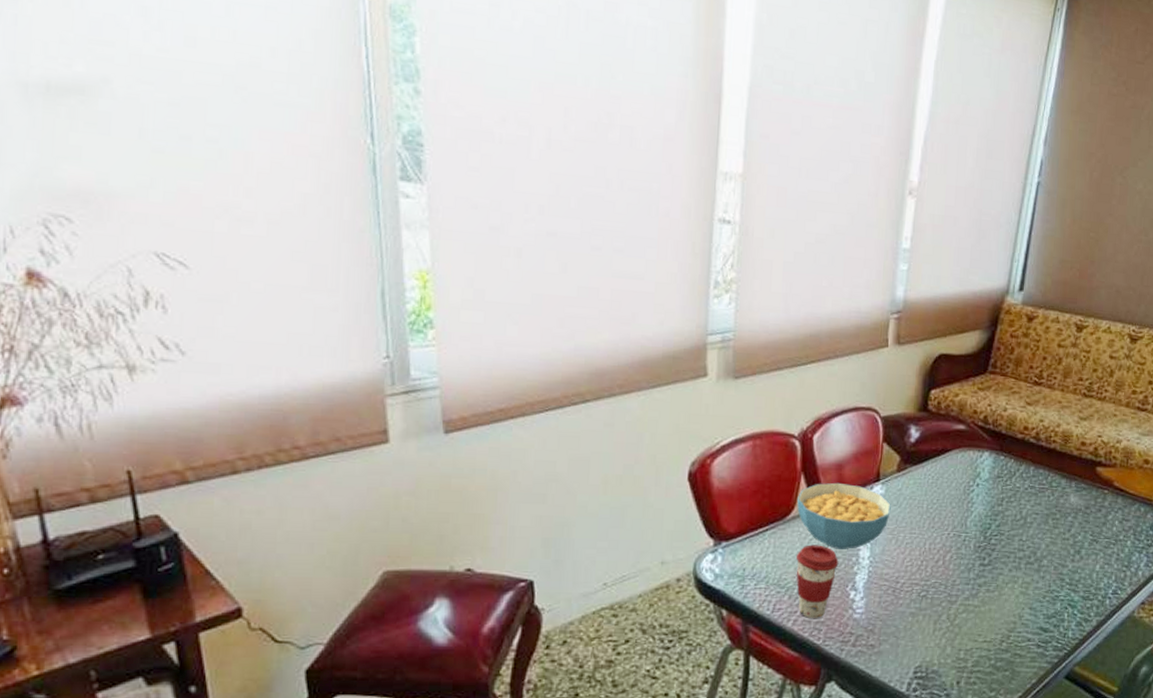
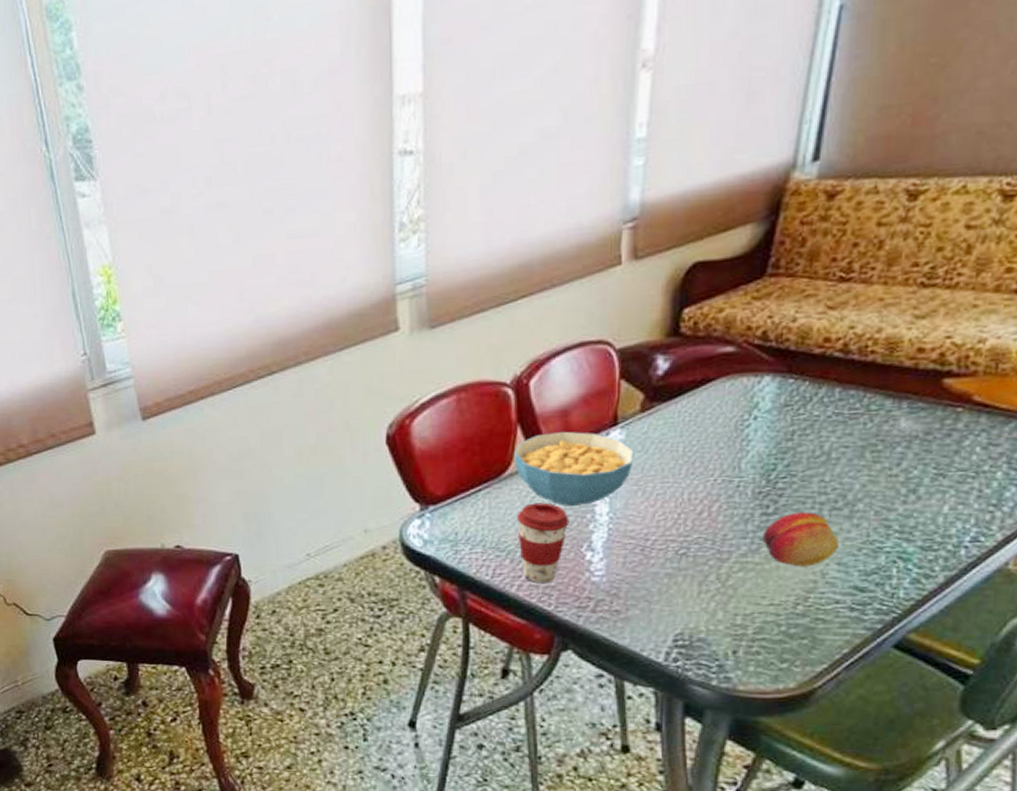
fruit: none [980,564,1031,610] -> present [763,512,840,567]

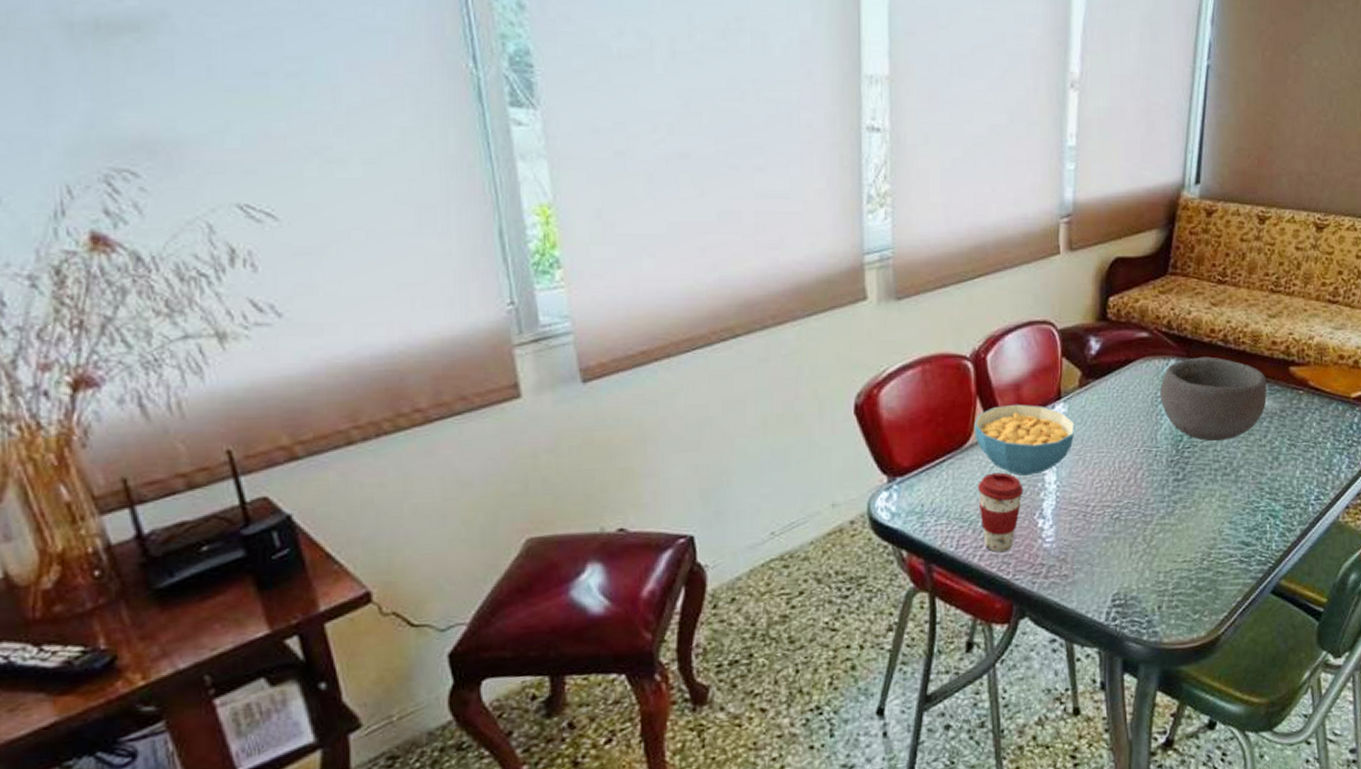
bowl: none [748,371,906,470] -> present [1160,356,1267,441]
fruit: present [763,512,840,567] -> none [1176,477,1230,526]

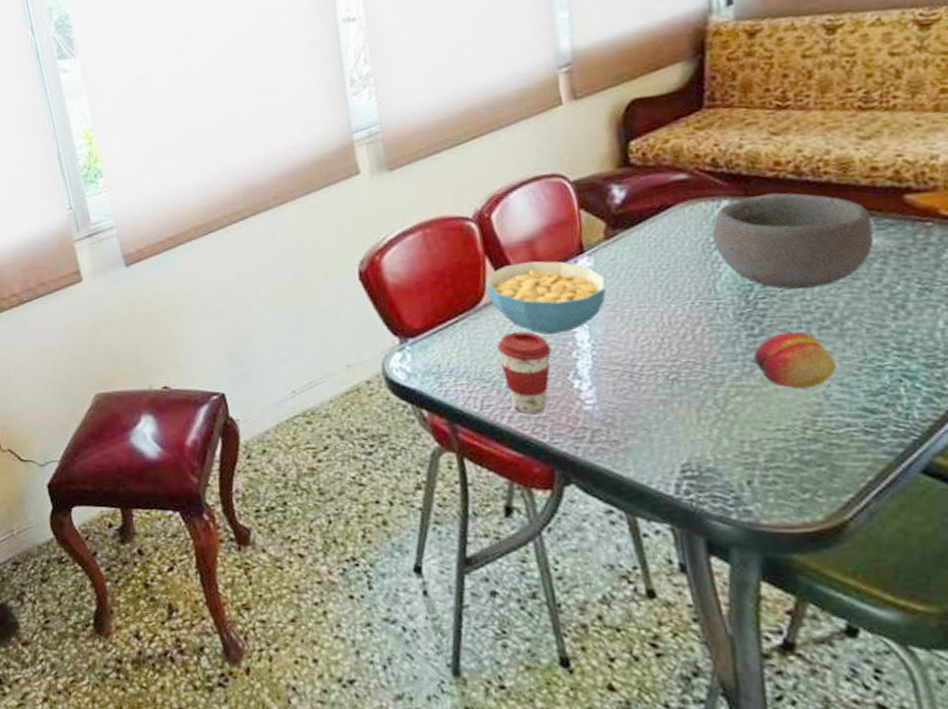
fruit: none [1176,477,1230,526] -> present [753,332,837,389]

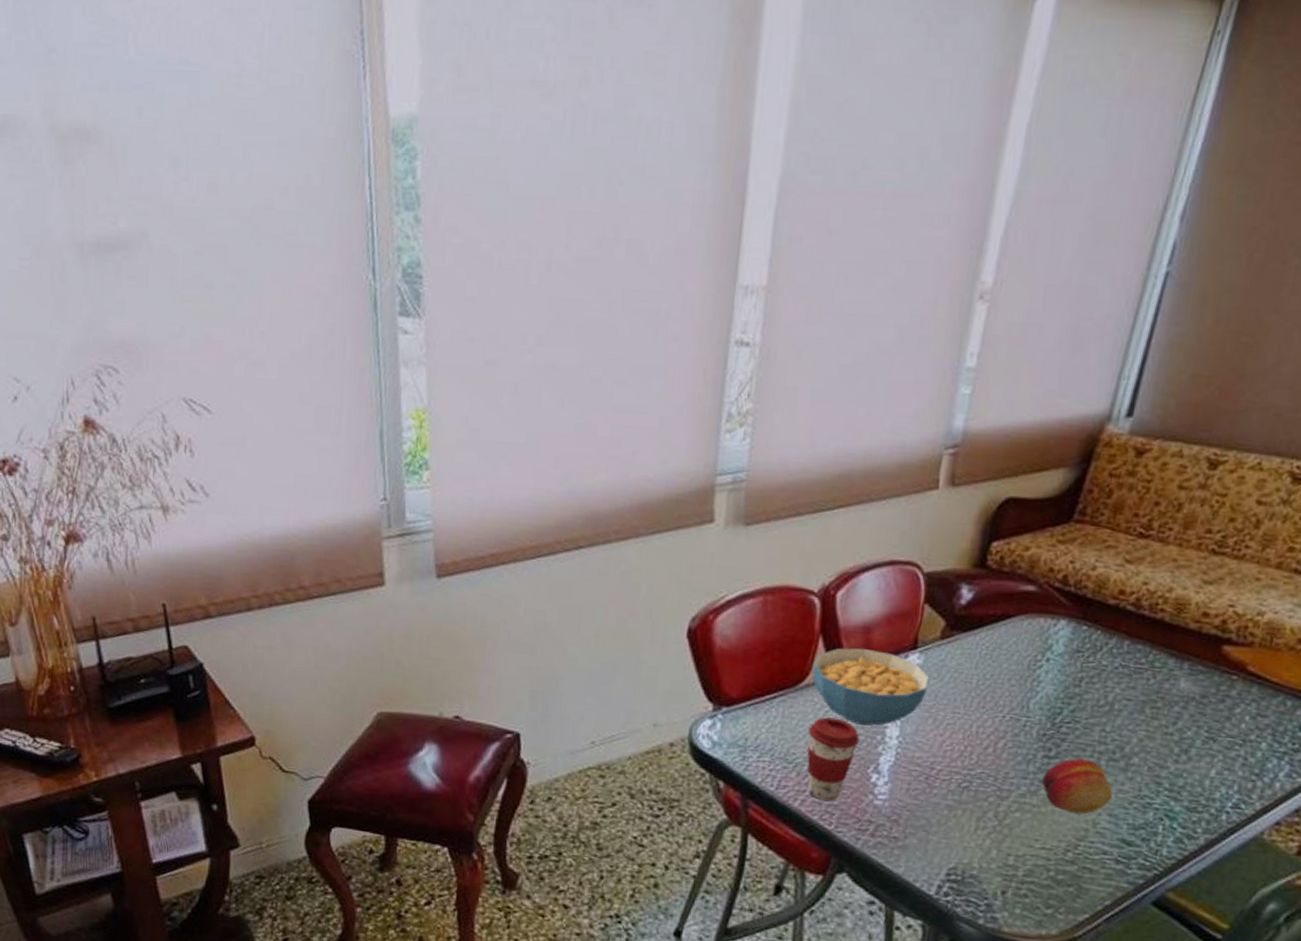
bowl: present [712,192,874,290] -> none [1040,621,1188,721]

